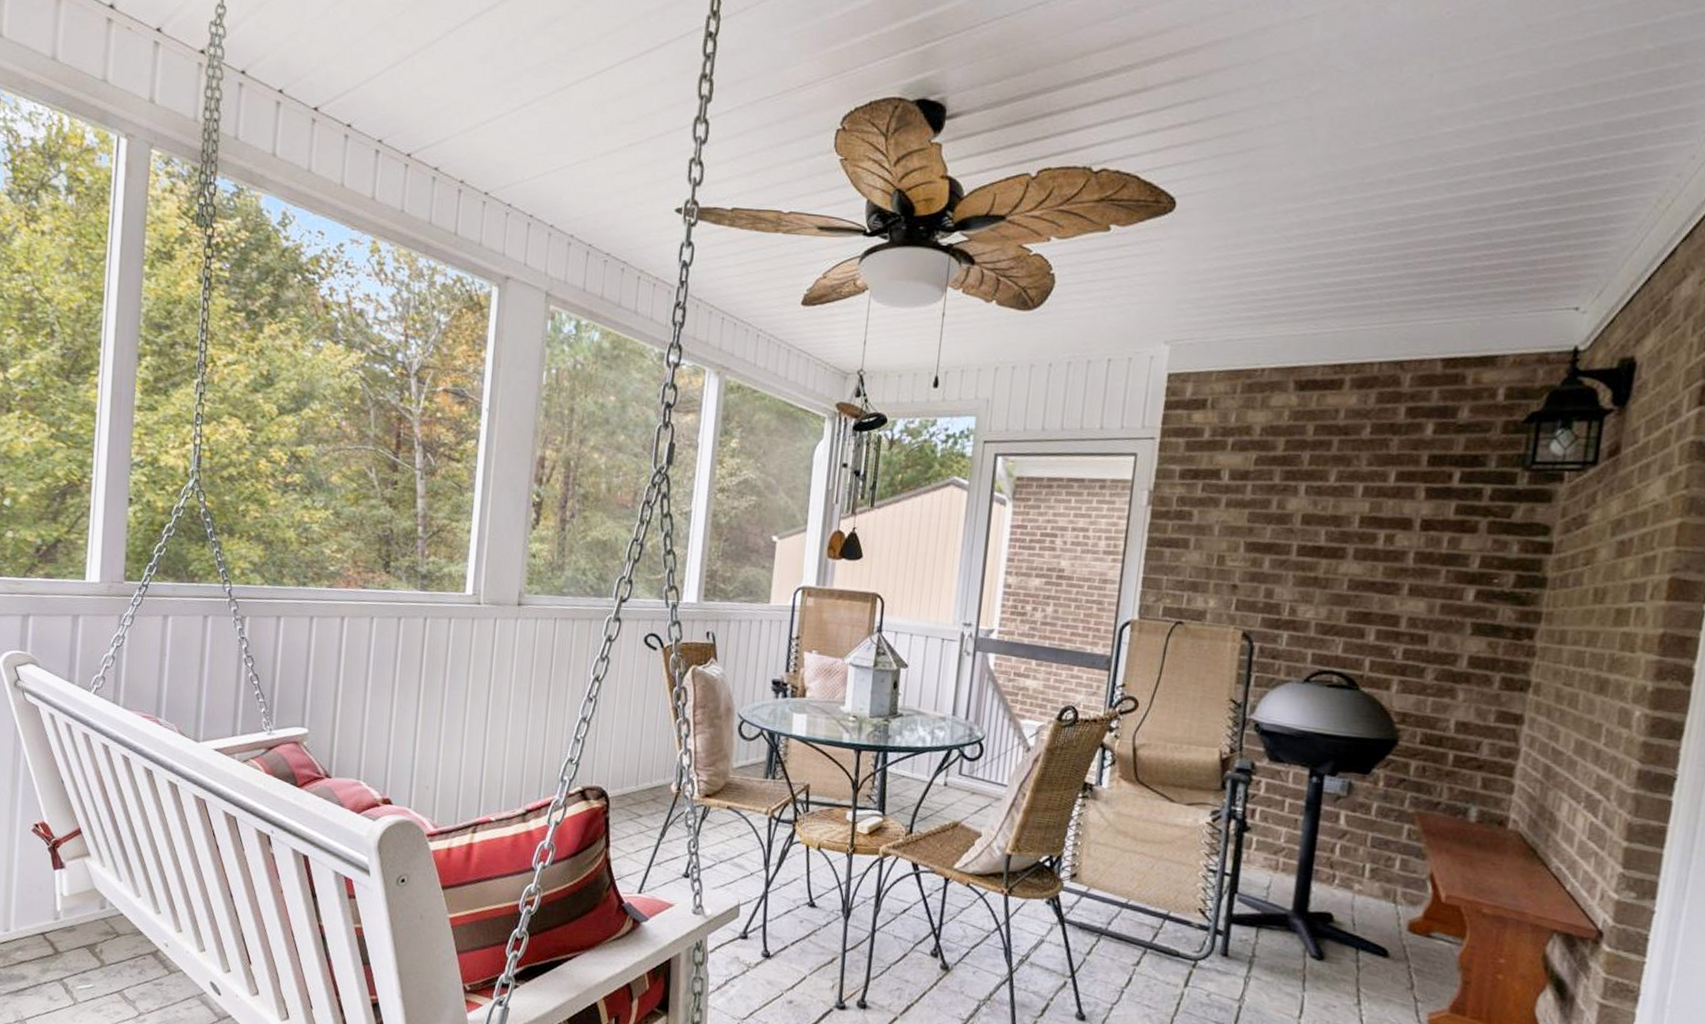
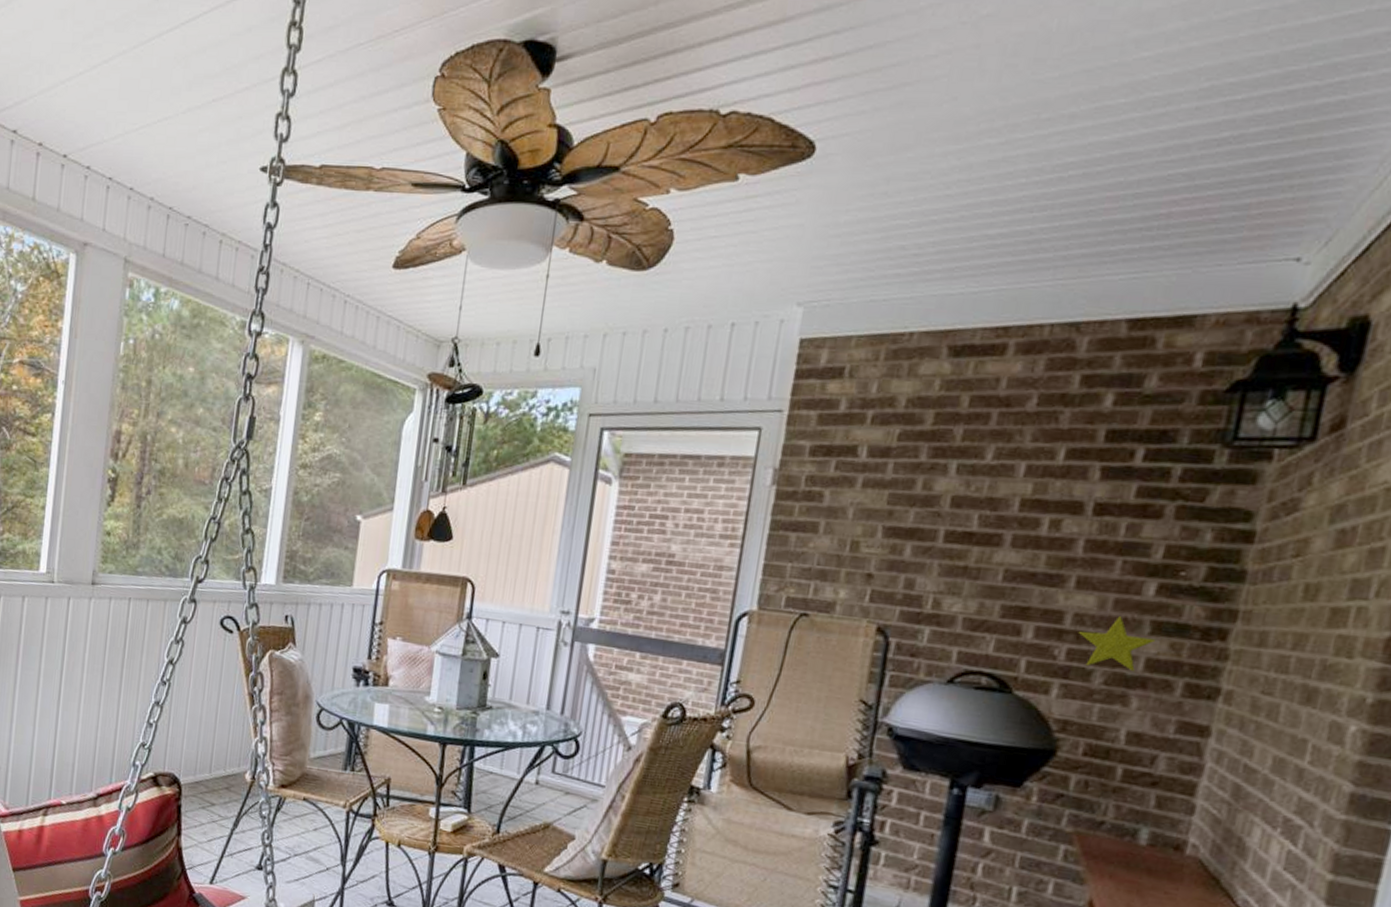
decorative star: none [1412,619,1477,668] -> present [1078,616,1157,672]

